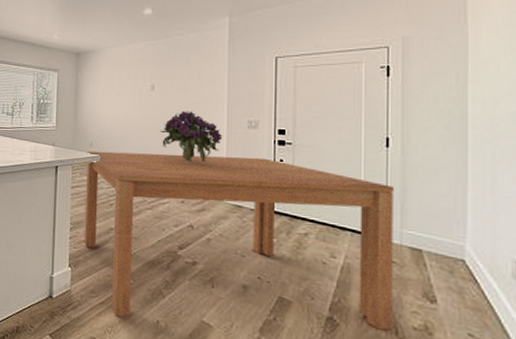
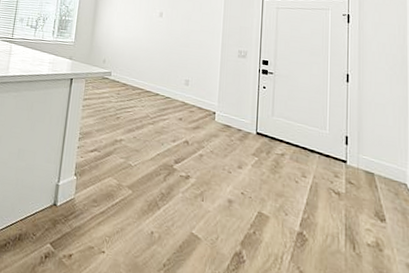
dining table: present [84,150,395,330] -> none [90,66,353,246]
bouquet: present [159,111,223,162] -> none [164,37,218,84]

